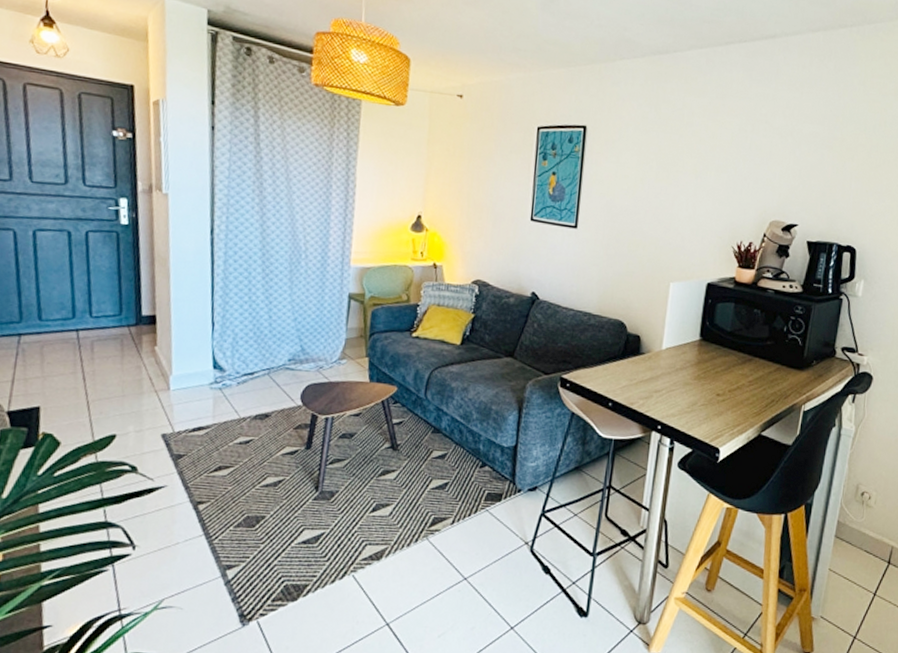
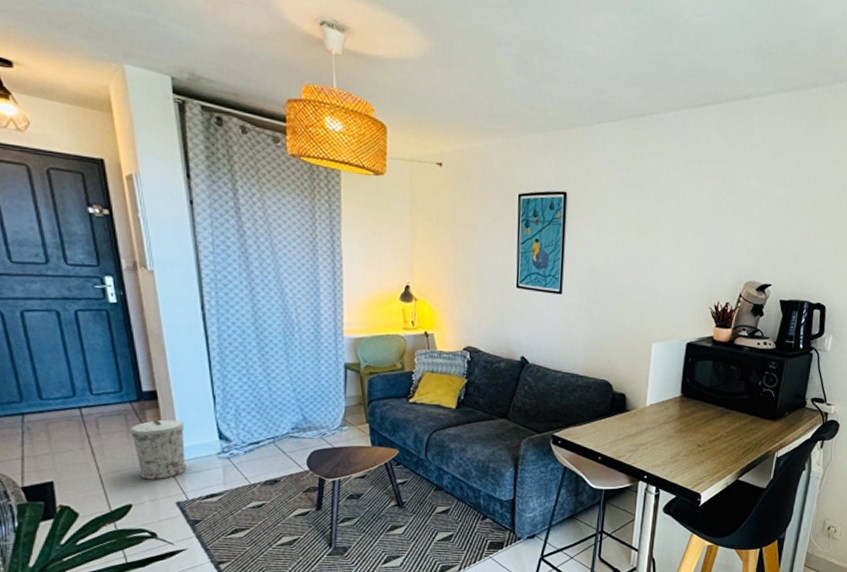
trash can: none [124,345,179,410] -> present [130,419,187,480]

